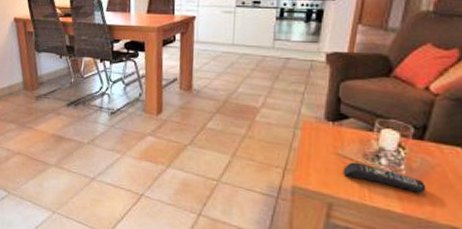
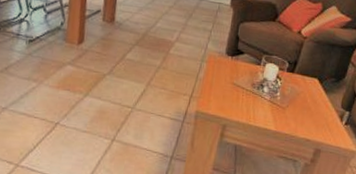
remote control: present [343,162,426,193] -> none [236,90,293,114]

